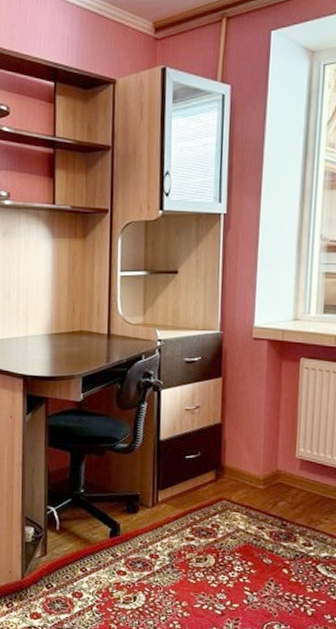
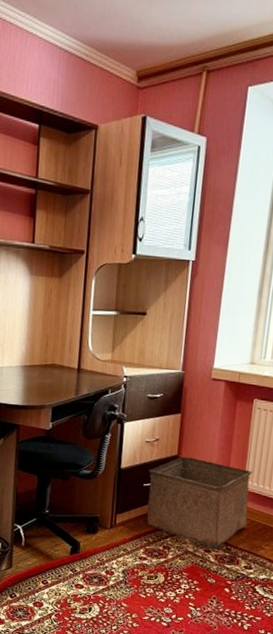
storage bin: none [191,424,304,525] -> present [147,456,252,549]

